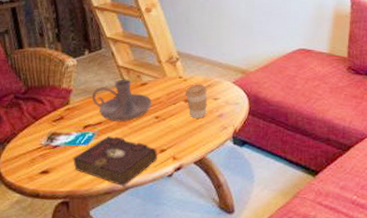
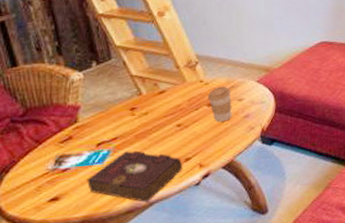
candle holder: present [92,79,152,122] -> none [104,88,173,135]

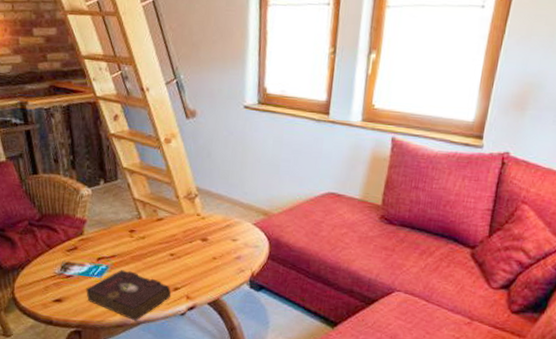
coffee cup: present [207,86,232,122] -> none [202,223,227,259]

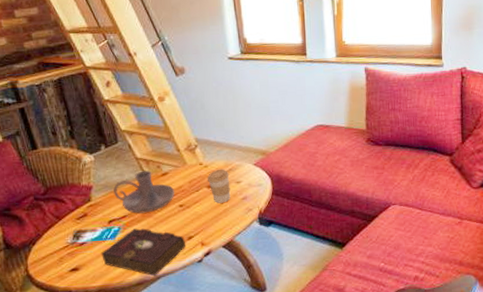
candle holder: none [106,212,168,256] -> present [114,170,175,214]
coffee cup: none [202,223,227,259] -> present [207,169,231,203]

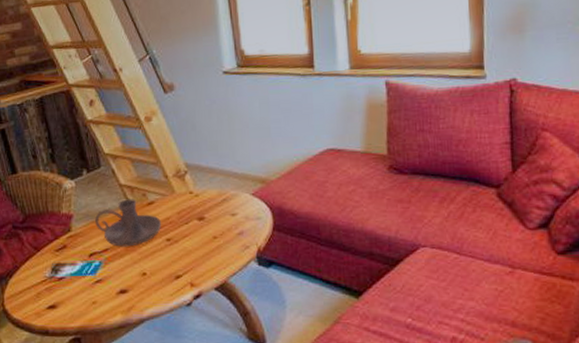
book: present [100,228,185,277] -> none [80,264,173,320]
coffee cup: present [207,169,231,203] -> none [197,198,225,238]

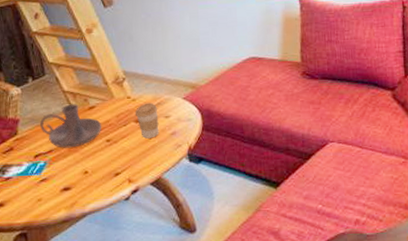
coffee cup: none [197,198,225,238] -> present [135,102,159,139]

